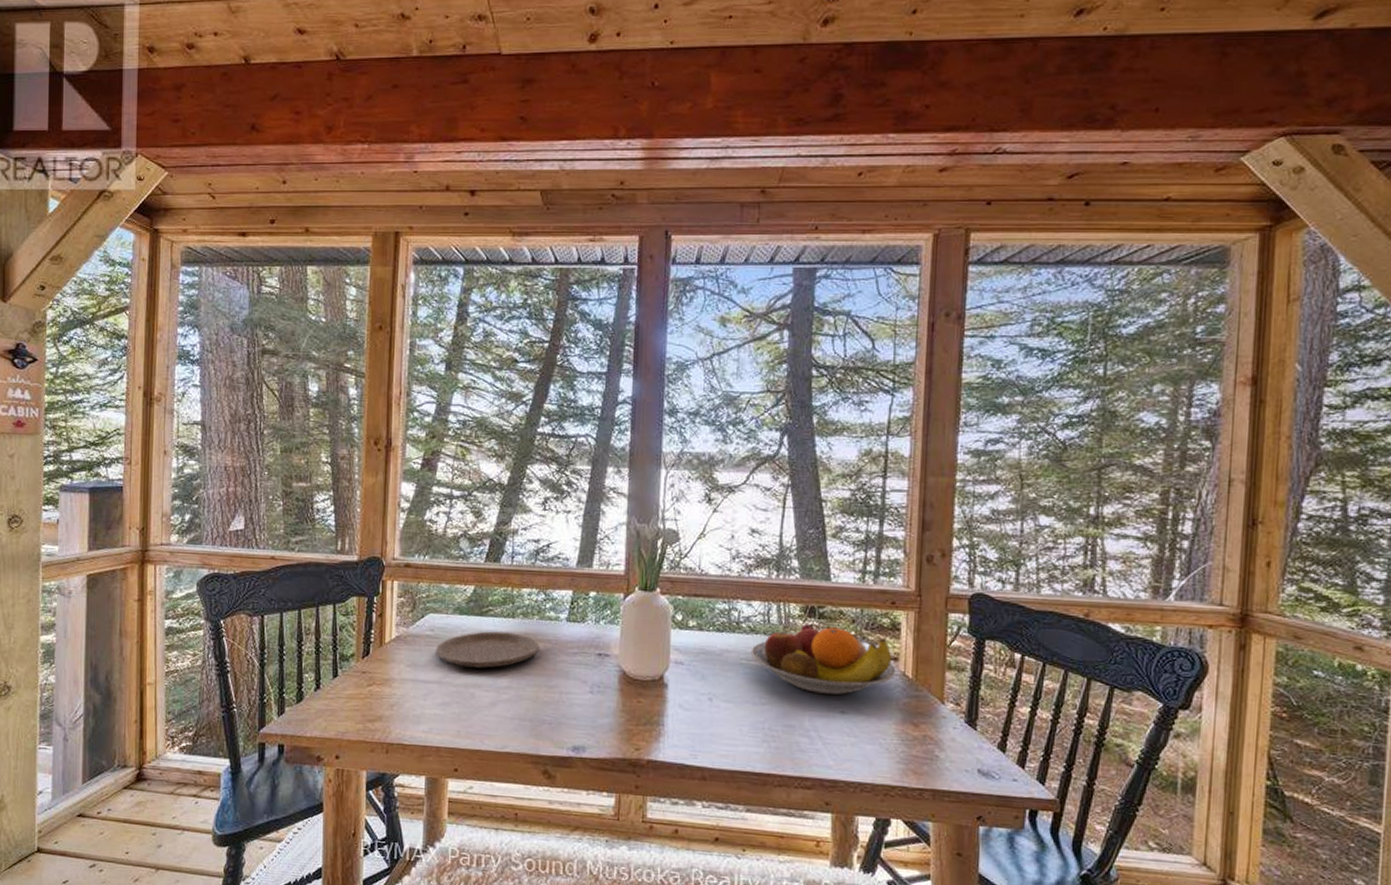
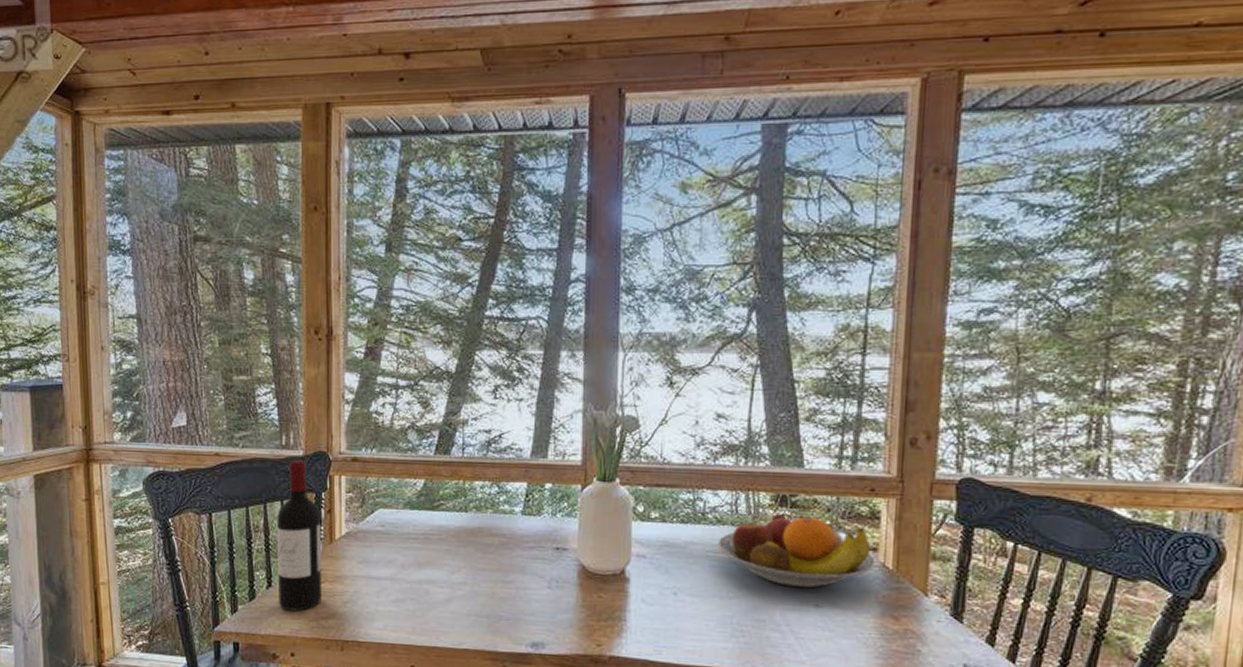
wine bottle: none [326,565,371,714] -> present [277,460,323,611]
plate: present [436,631,539,668] -> none [387,526,494,564]

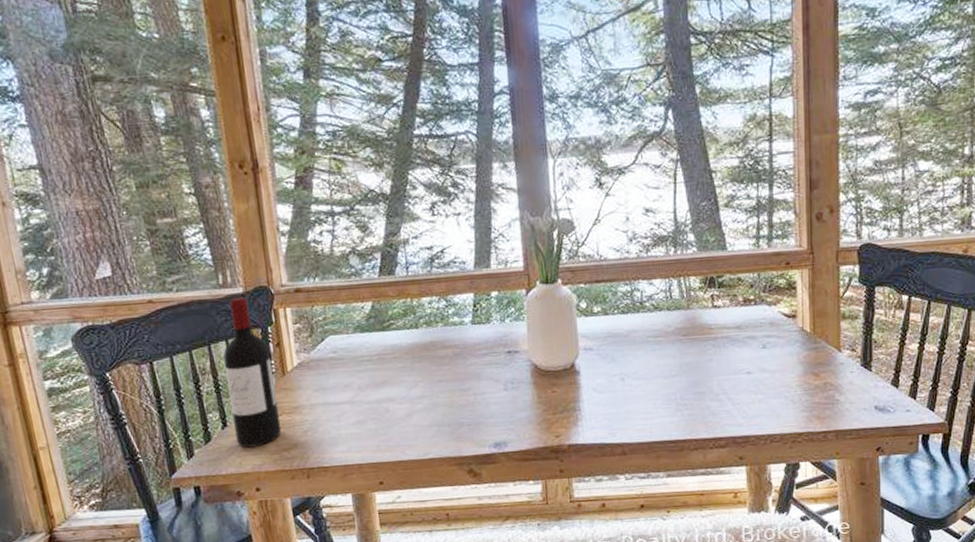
fruit bowl: present [717,512,876,588] -> none [656,293,795,359]

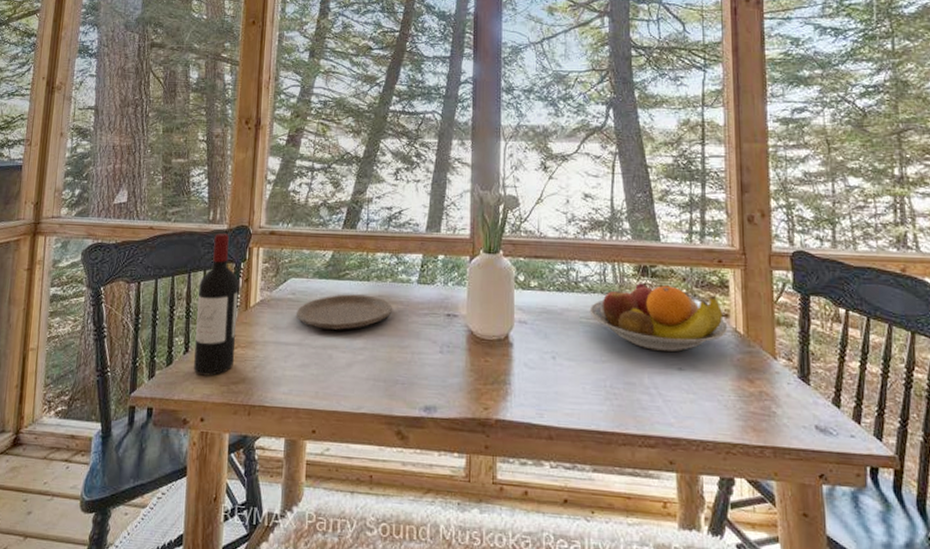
plate: none [341,343,448,384] -> present [296,294,392,330]
fruit bowl: none [656,293,795,359] -> present [589,282,728,352]

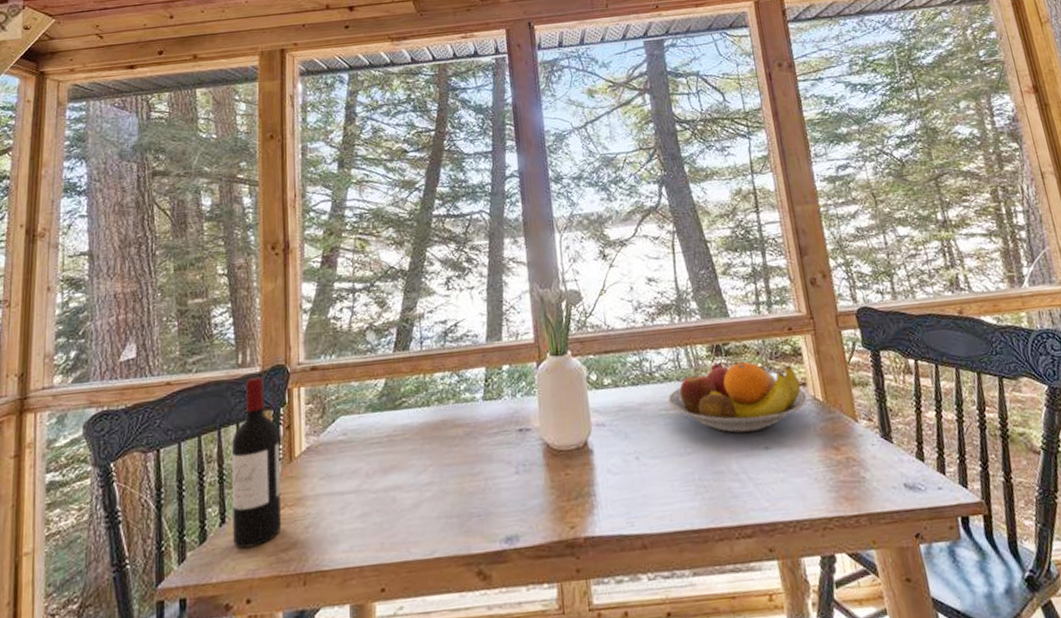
plate: present [296,294,392,330] -> none [350,422,458,469]

